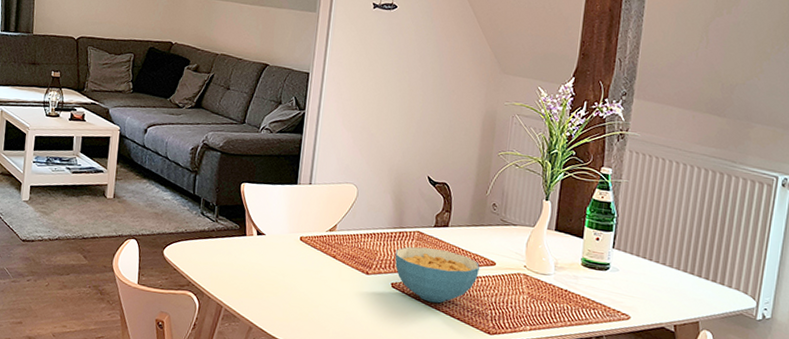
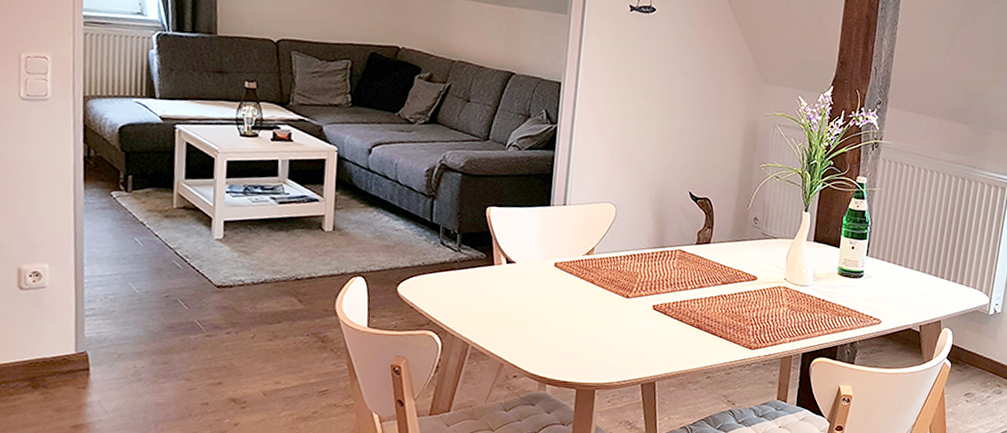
cereal bowl: present [395,246,479,303] -> none [656,266,741,323]

